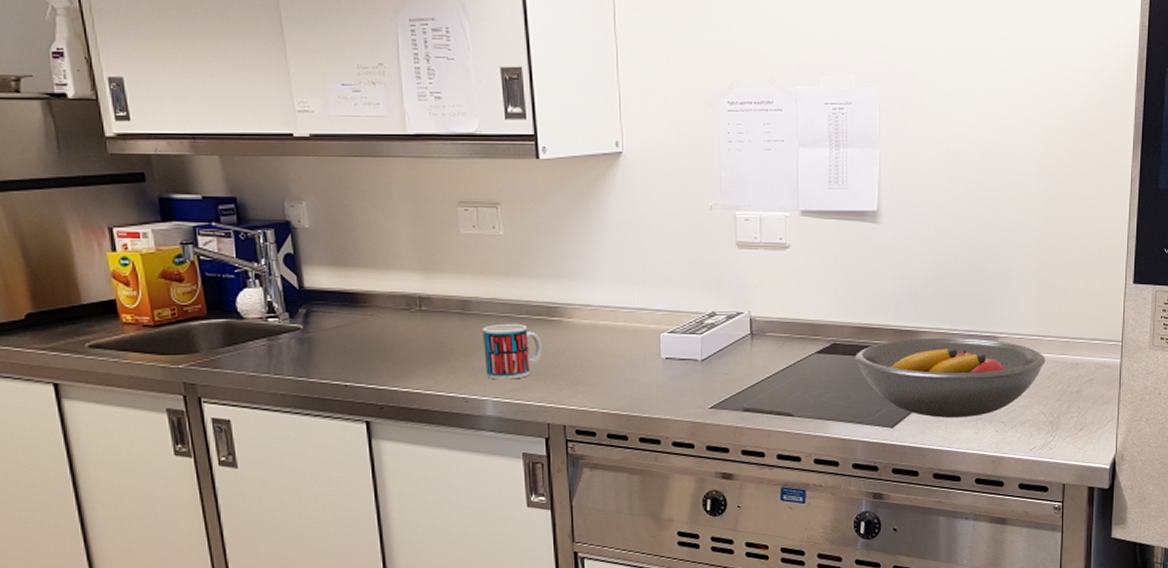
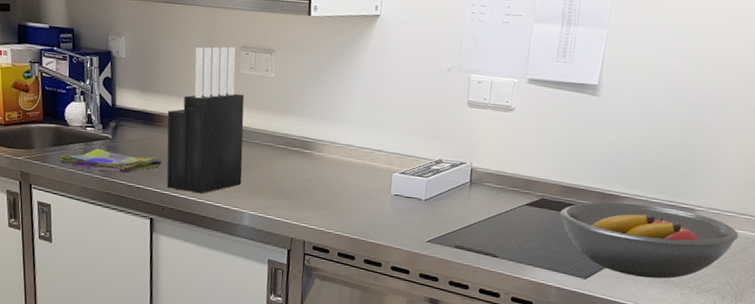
dish towel: none [234,342,373,371] -> present [58,148,162,174]
knife block: none [373,203,478,384] -> present [166,46,245,194]
mug: present [483,324,542,380] -> none [247,151,294,198]

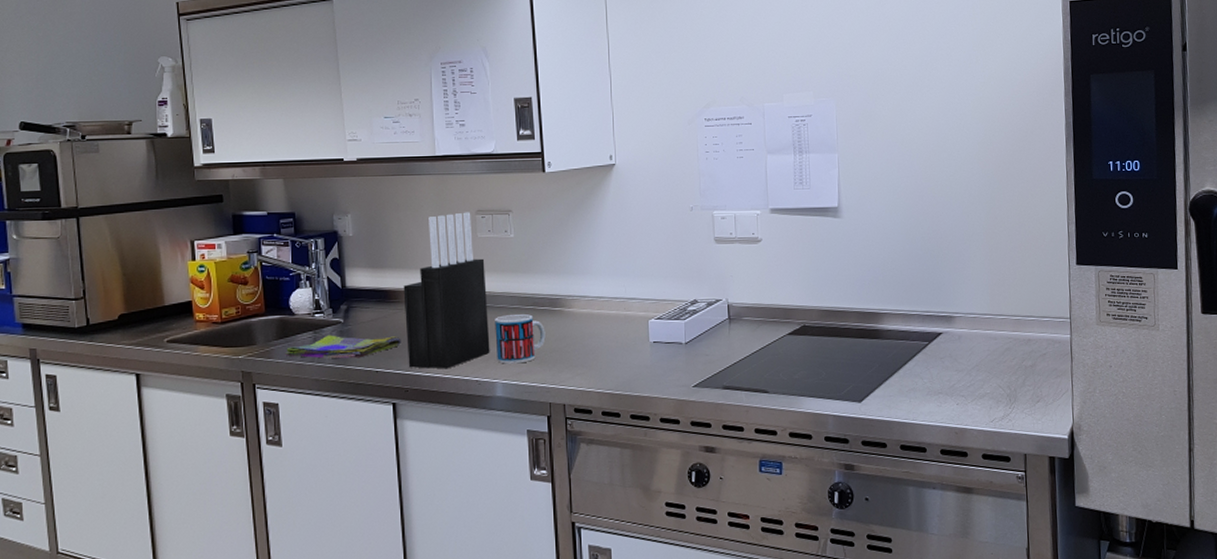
mug: none [247,151,294,198] -> present [495,314,546,364]
fruit bowl: present [560,202,739,279] -> none [823,317,1000,393]

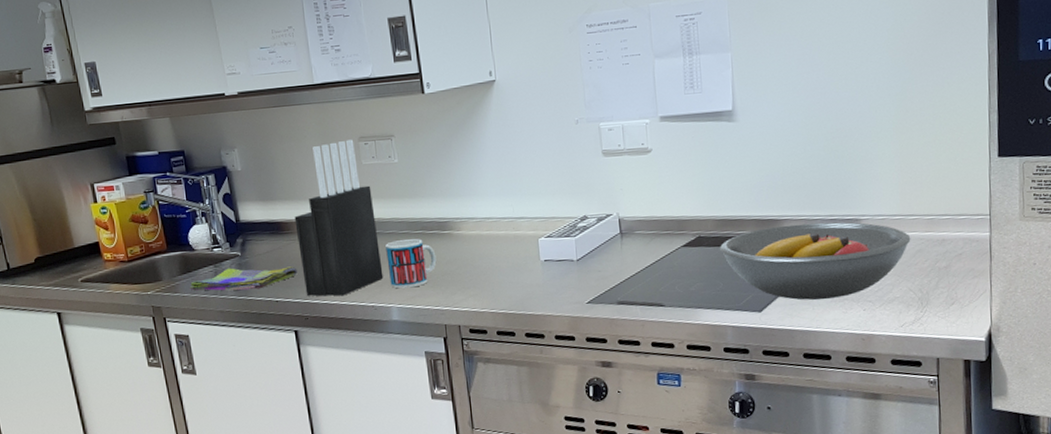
fruit bowl: none [823,317,1000,393] -> present [720,222,911,300]

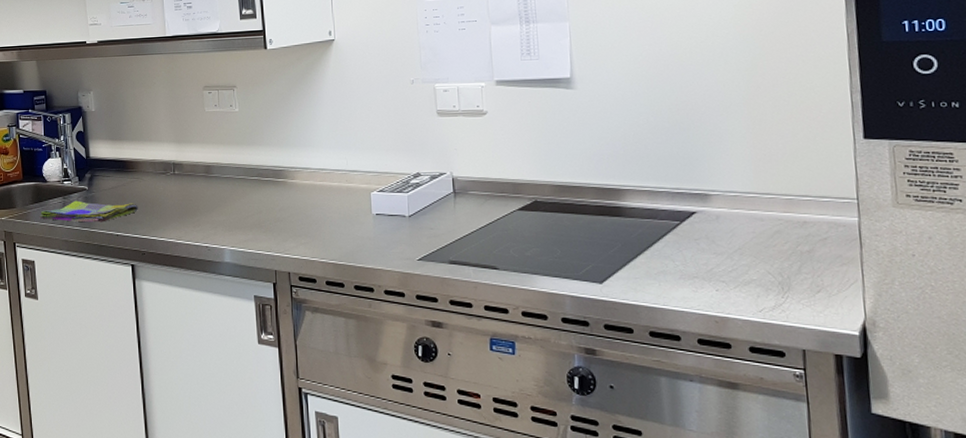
knife block: present [294,139,384,297] -> none [139,88,218,235]
mug: present [385,239,437,289] -> none [222,185,270,232]
fruit bowl: present [720,222,911,300] -> none [557,195,768,276]

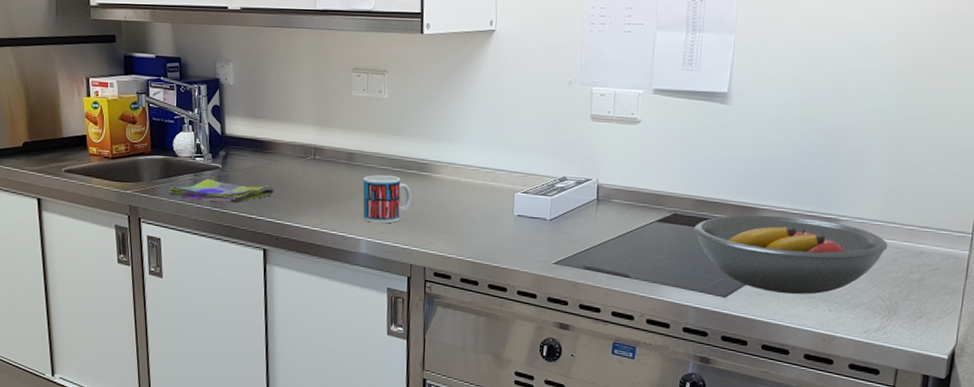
mug: none [222,185,270,232] -> present [363,175,412,224]
fruit bowl: none [557,195,768,276] -> present [694,214,888,295]

